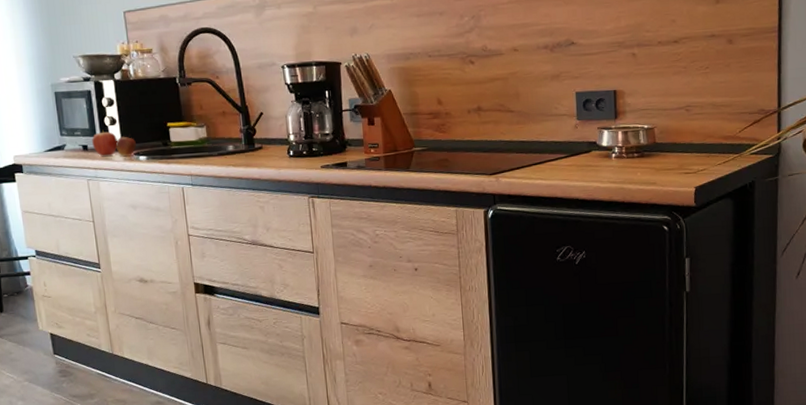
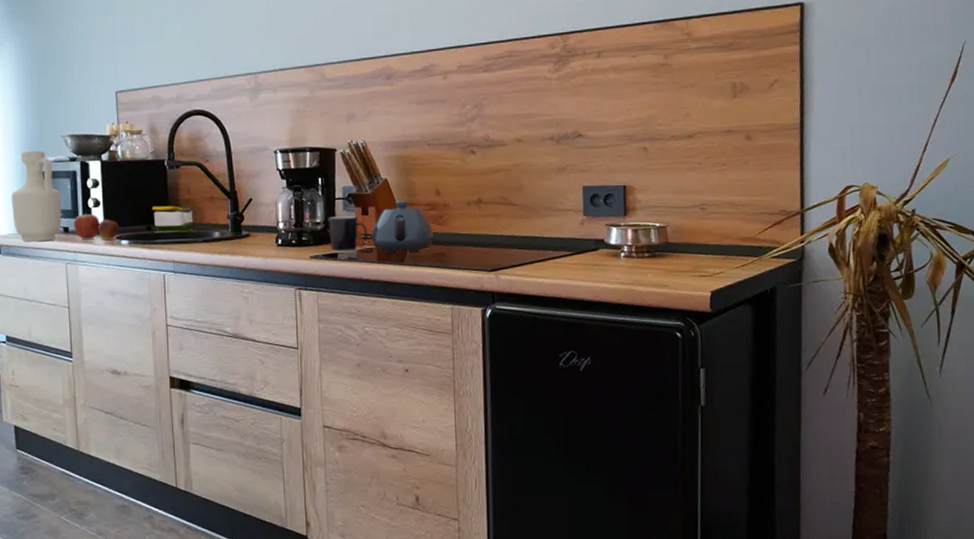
ceramic jug: none [28,71,81,161] -> present [11,150,62,243]
mug: none [336,126,375,163] -> present [328,216,368,254]
teapot: none [377,110,438,162] -> present [371,200,434,255]

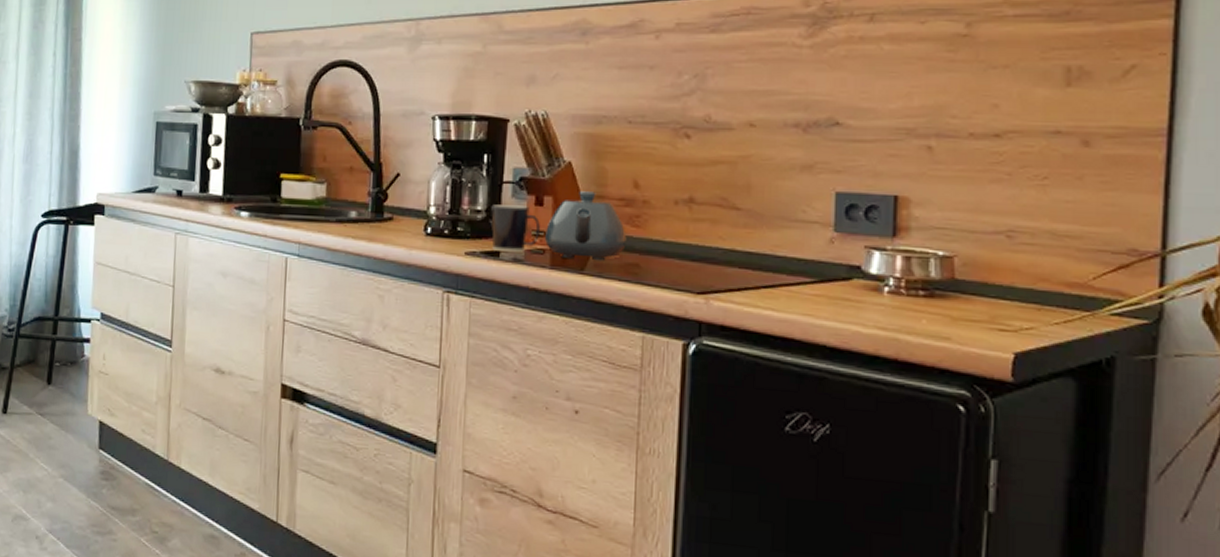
ceramic jug: present [11,150,62,243] -> none [121,96,178,205]
fruit: present [74,211,100,239] -> none [188,173,218,206]
fruit: present [97,217,119,241] -> none [215,183,240,210]

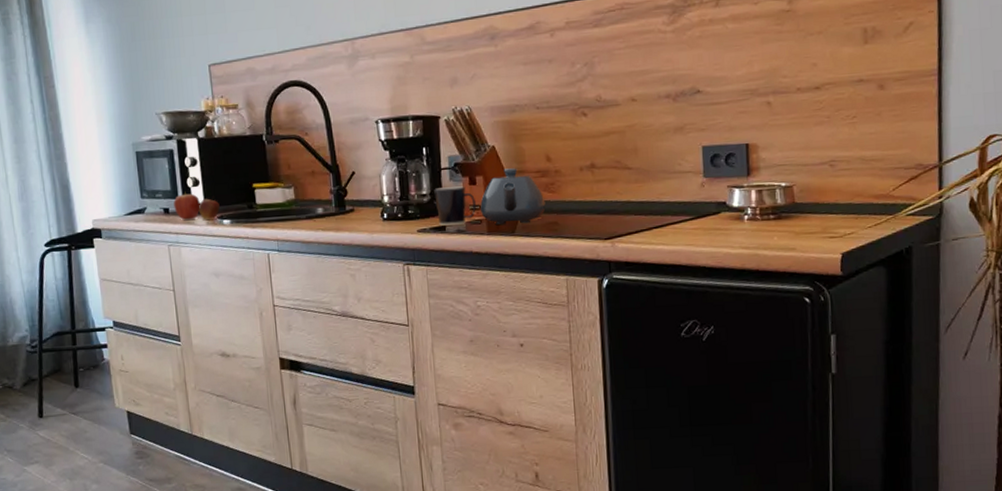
fruit: none [188,173,218,206] -> present [173,191,200,220]
fruit: none [215,183,240,210] -> present [198,196,220,221]

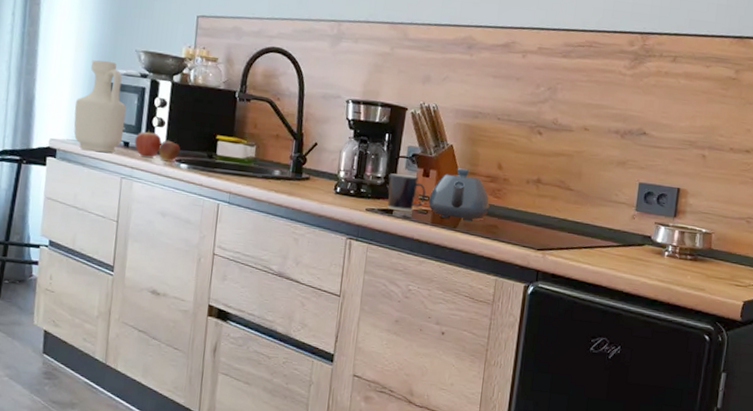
ceramic jug: none [108,129,162,225] -> present [74,60,127,153]

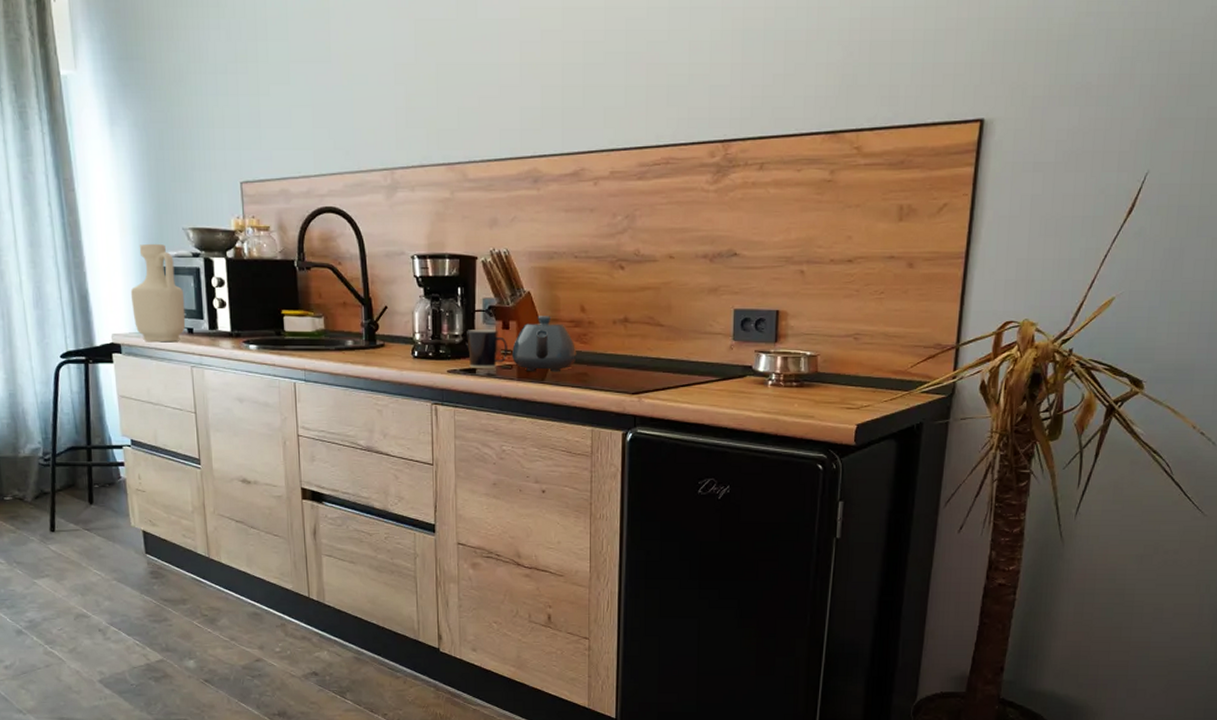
fruit: present [134,129,162,158] -> none [198,312,226,342]
fruit: present [158,140,180,162] -> none [224,320,246,344]

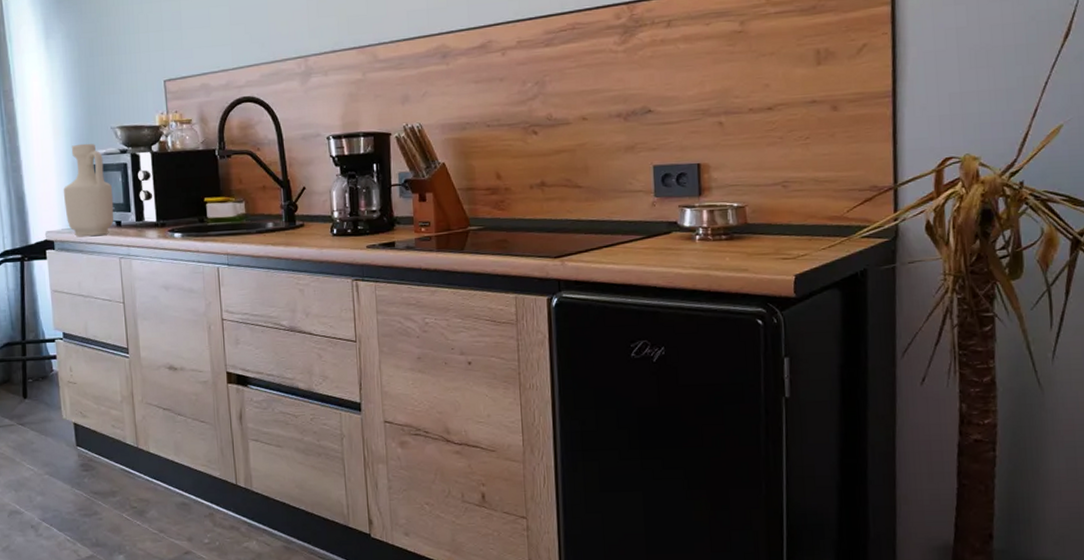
mug: present [467,330,508,369] -> none [384,202,426,243]
teapot: present [511,316,577,372] -> none [429,185,496,242]

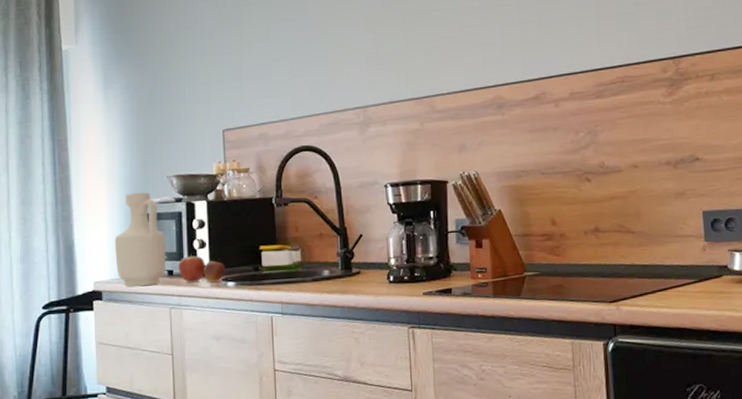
fruit: none [126,204,152,233] -> present [178,253,205,282]
fruit: none [150,210,171,234] -> present [203,258,225,283]

